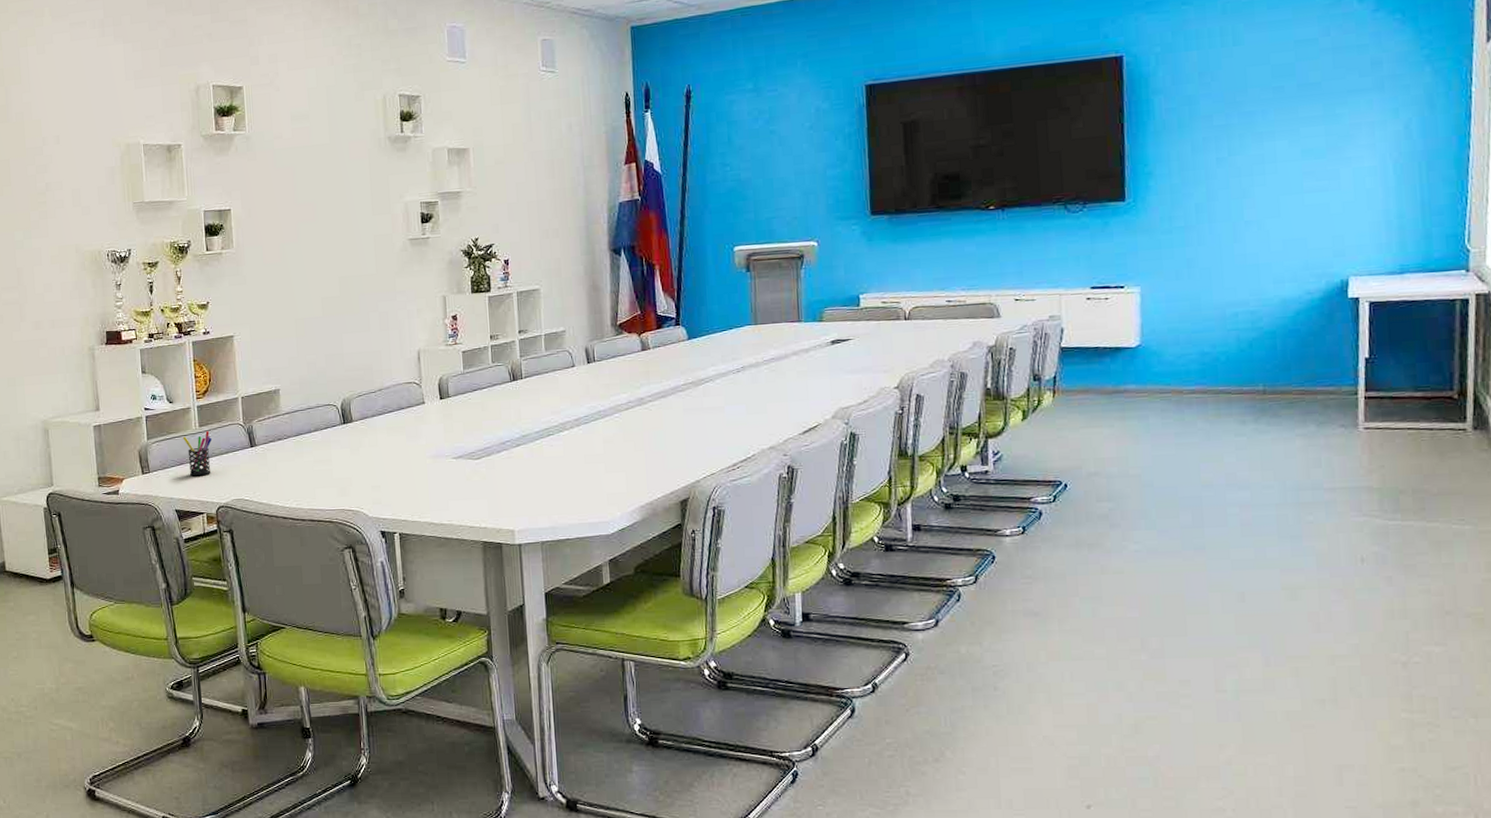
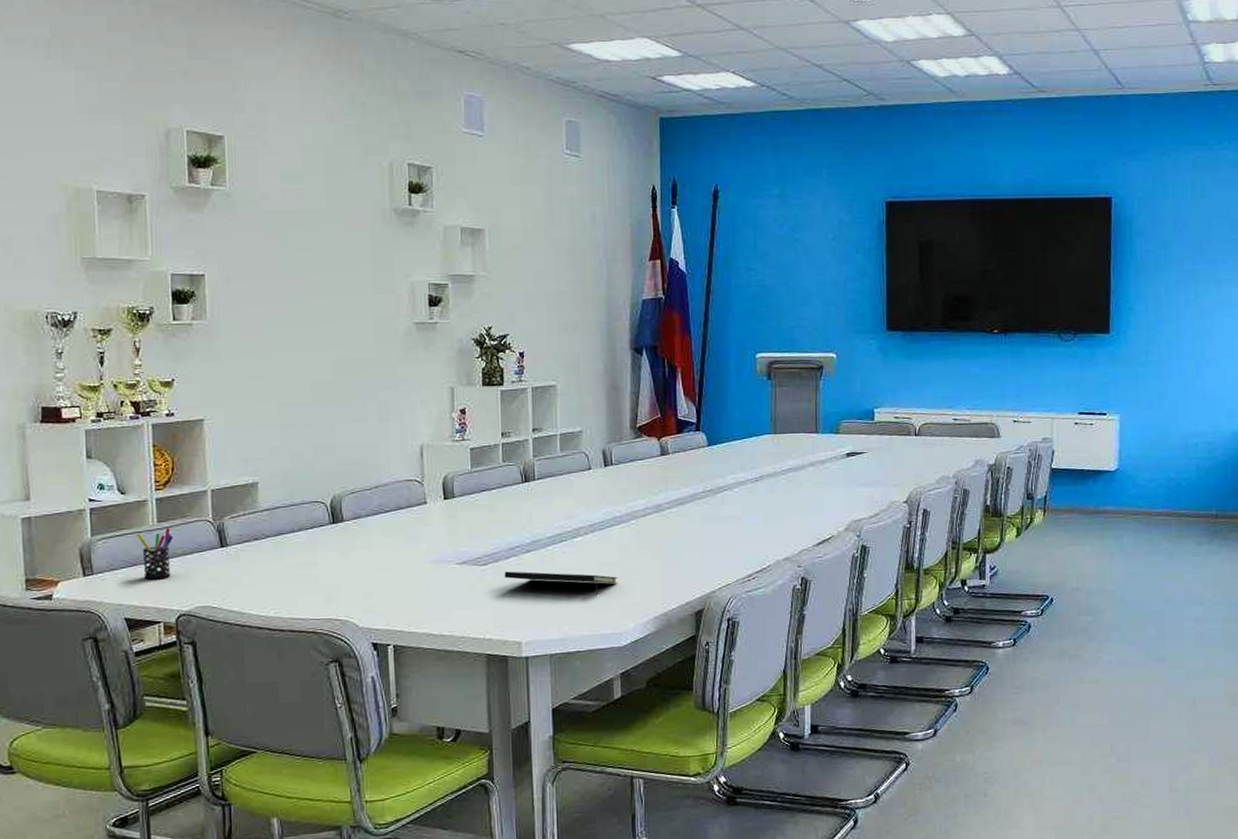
notepad: none [496,464,604,486] -> present [504,571,618,595]

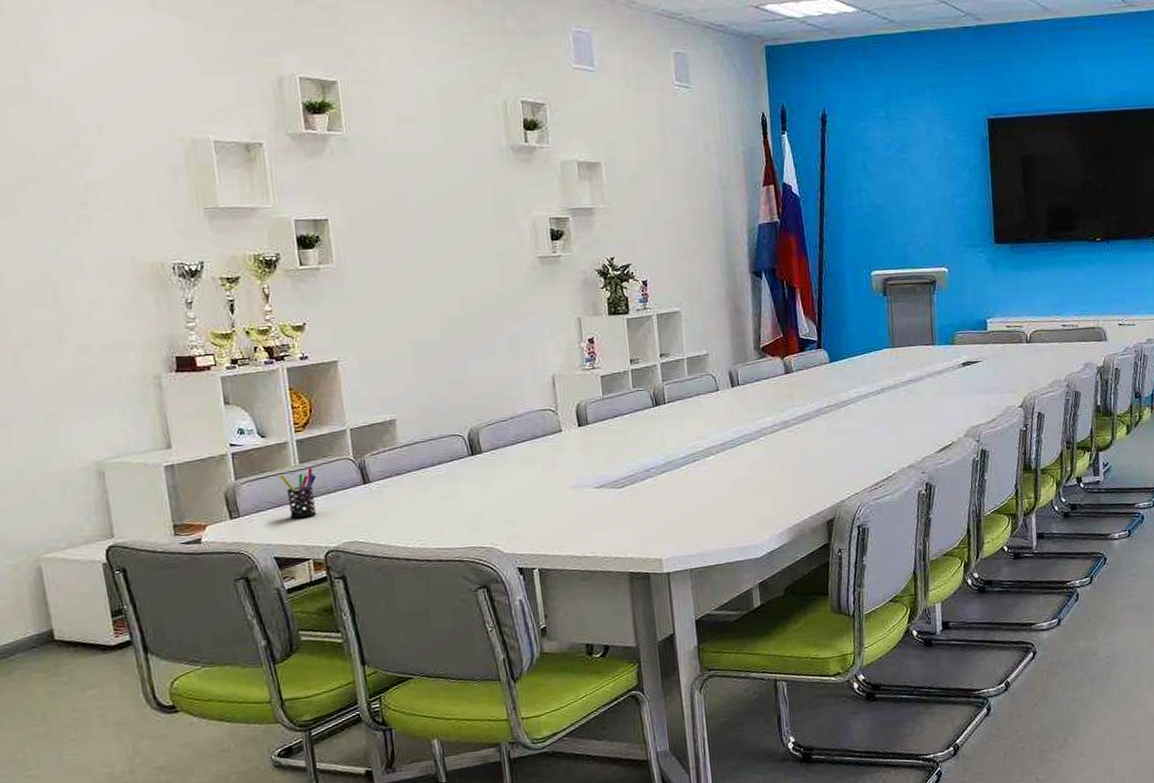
notepad: present [504,571,618,595] -> none [641,491,751,510]

